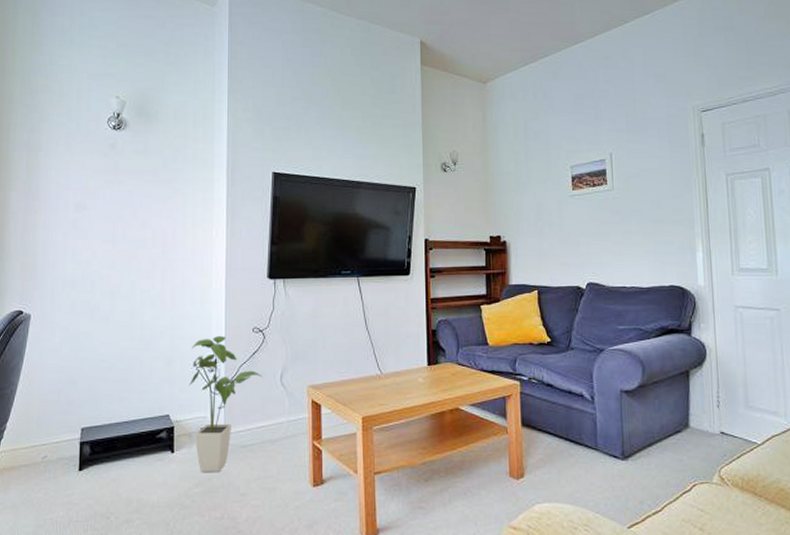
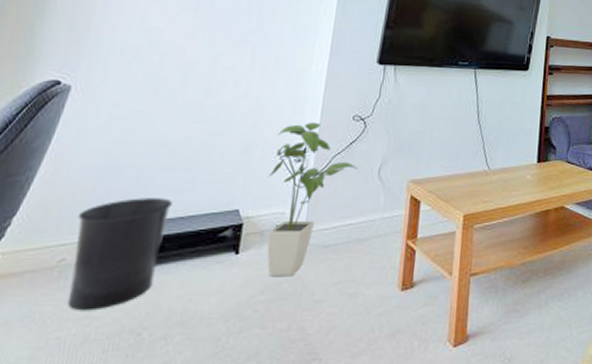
waste bin: none [50,405,118,497] -> present [67,198,173,309]

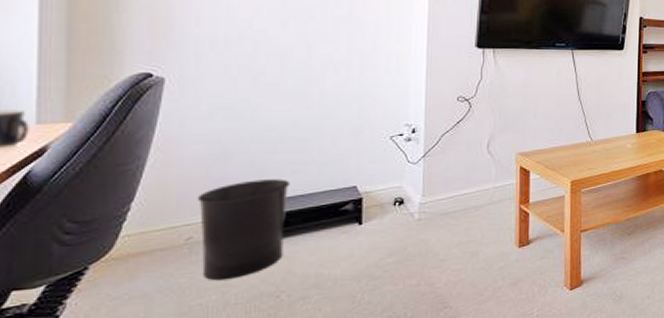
house plant: present [267,121,358,277] -> none [380,104,467,242]

